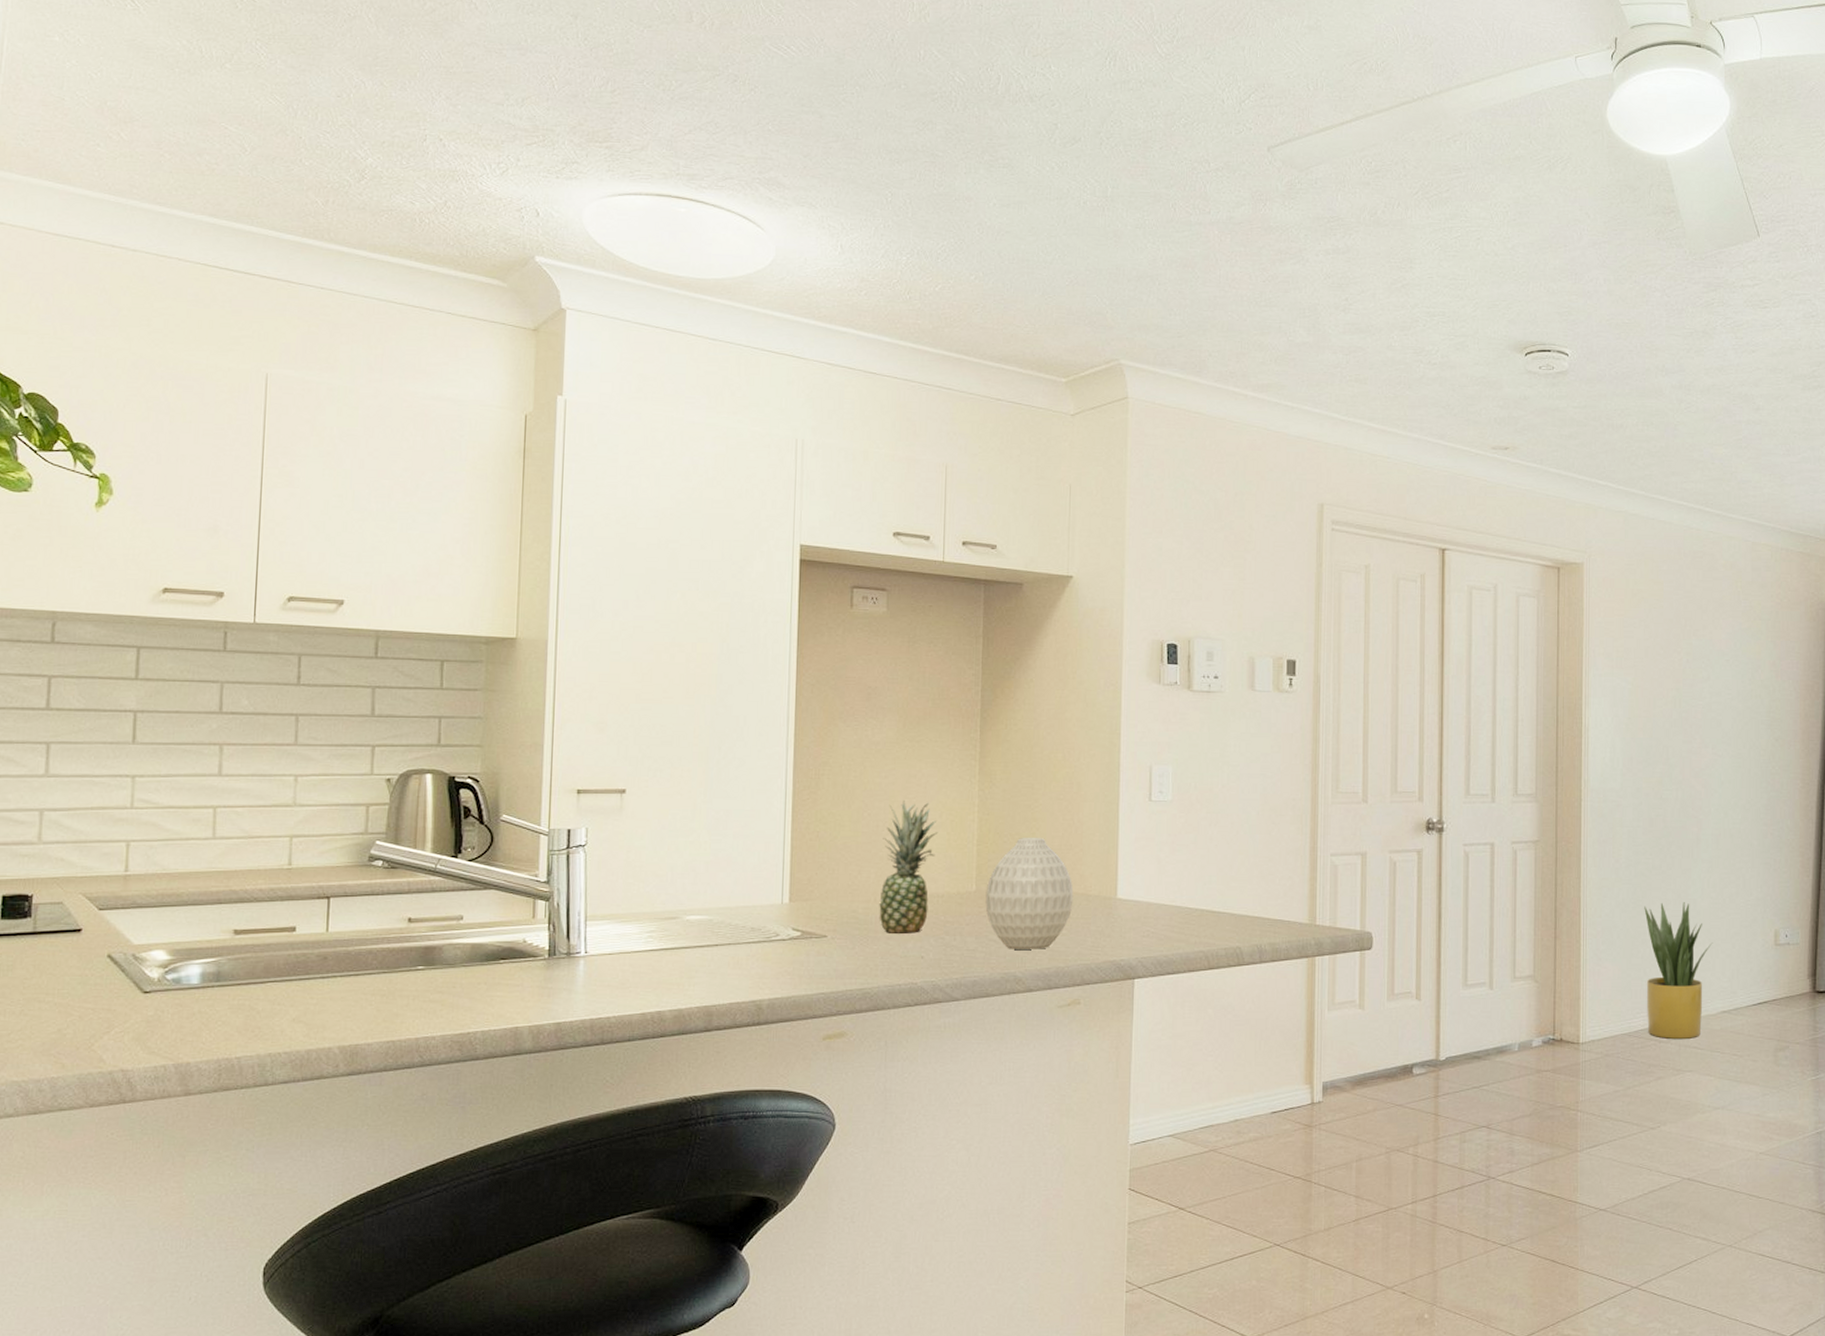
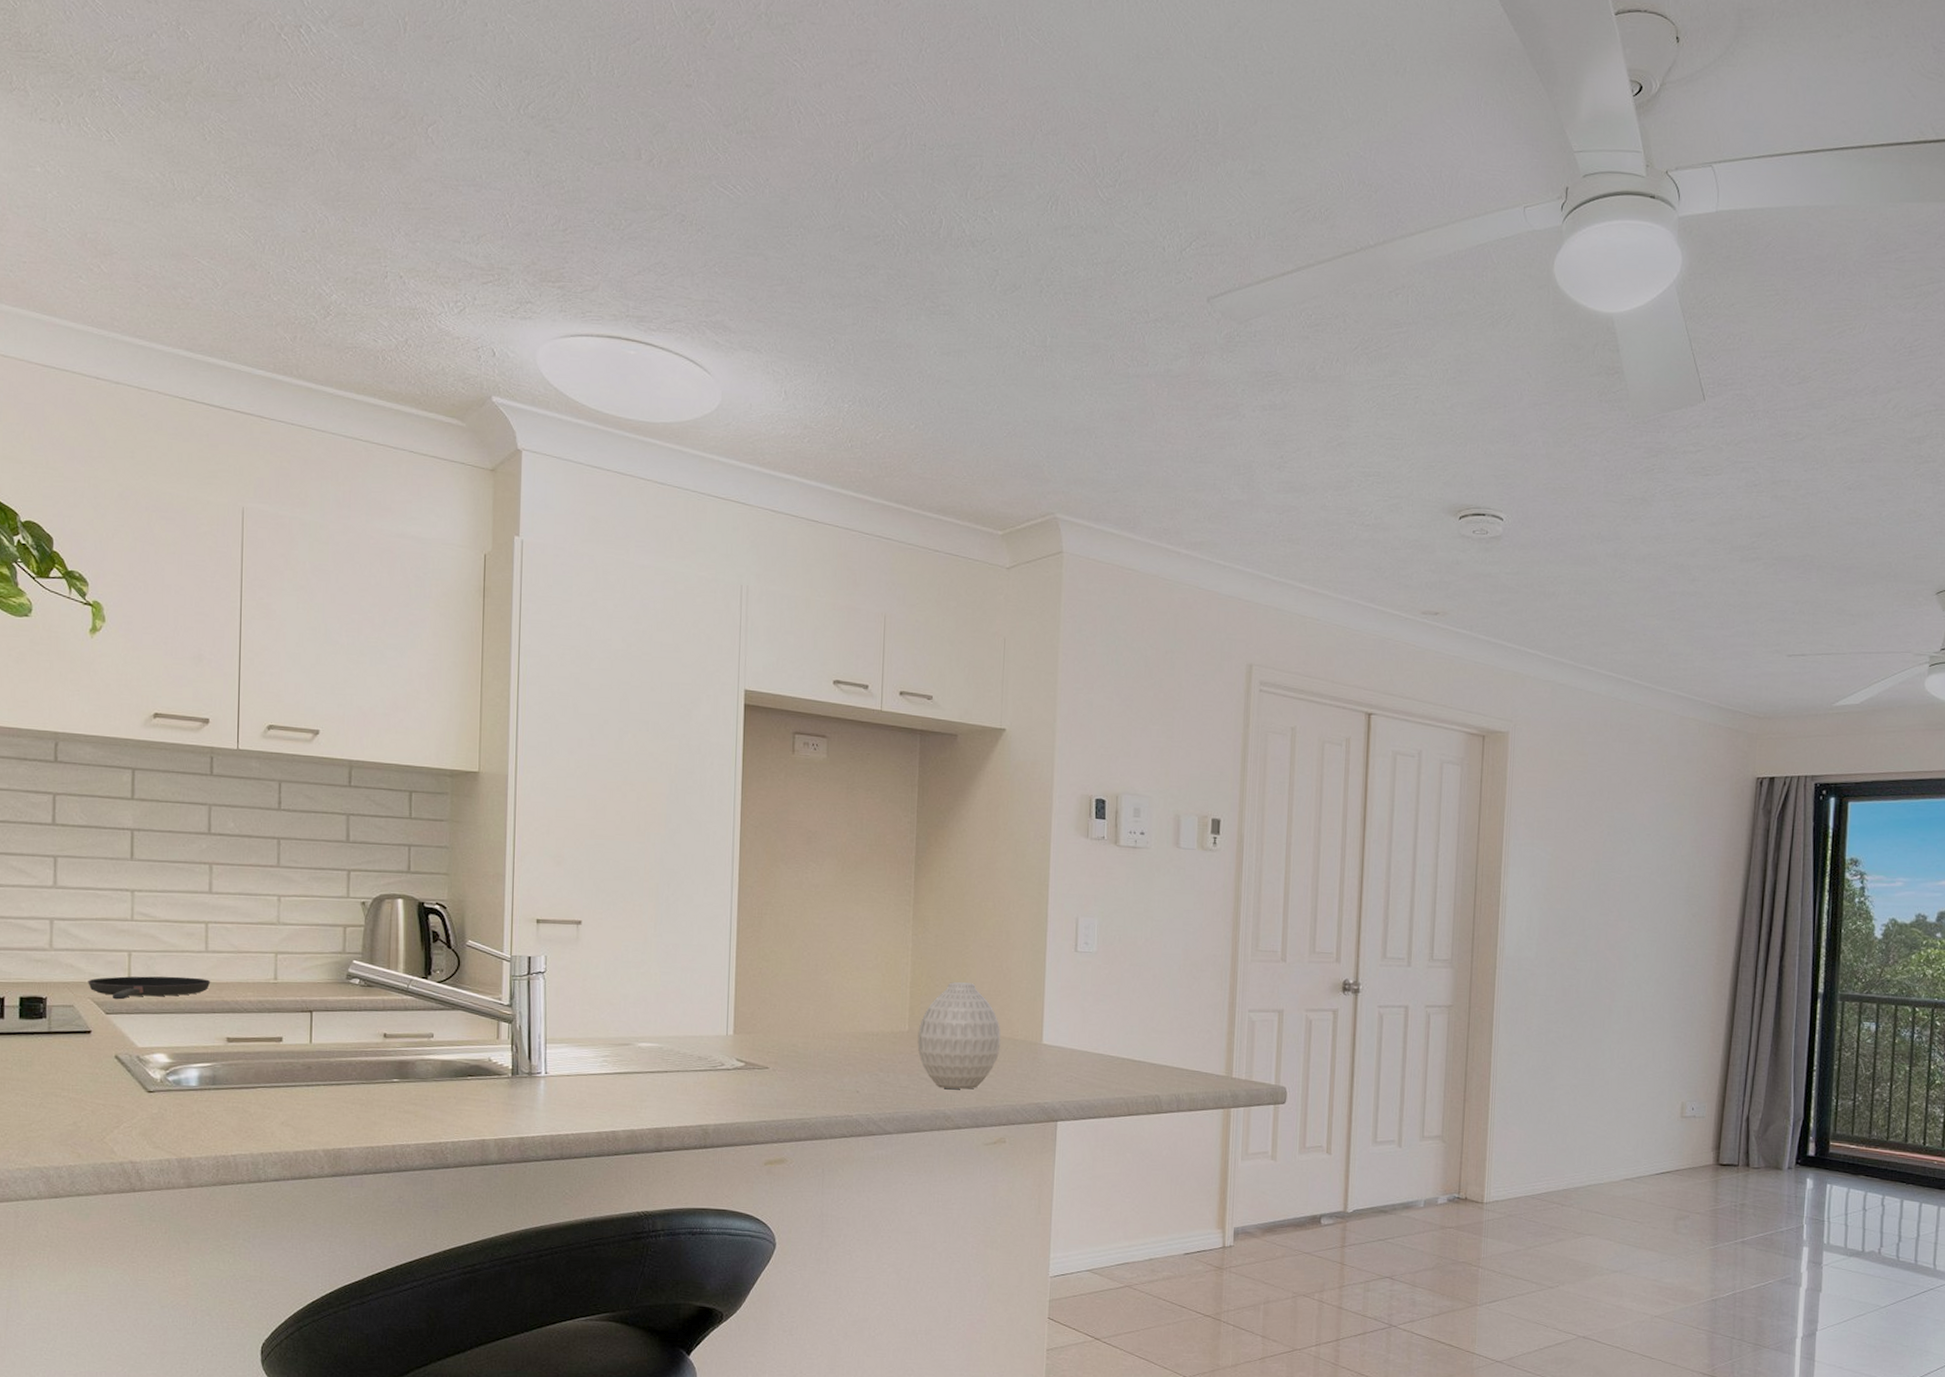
frying pan: none [80,866,218,894] -> present [88,976,211,1000]
fruit: present [879,801,938,935] -> none [817,942,874,1069]
planter: present [1644,902,1713,1039] -> none [1550,1071,1620,1204]

